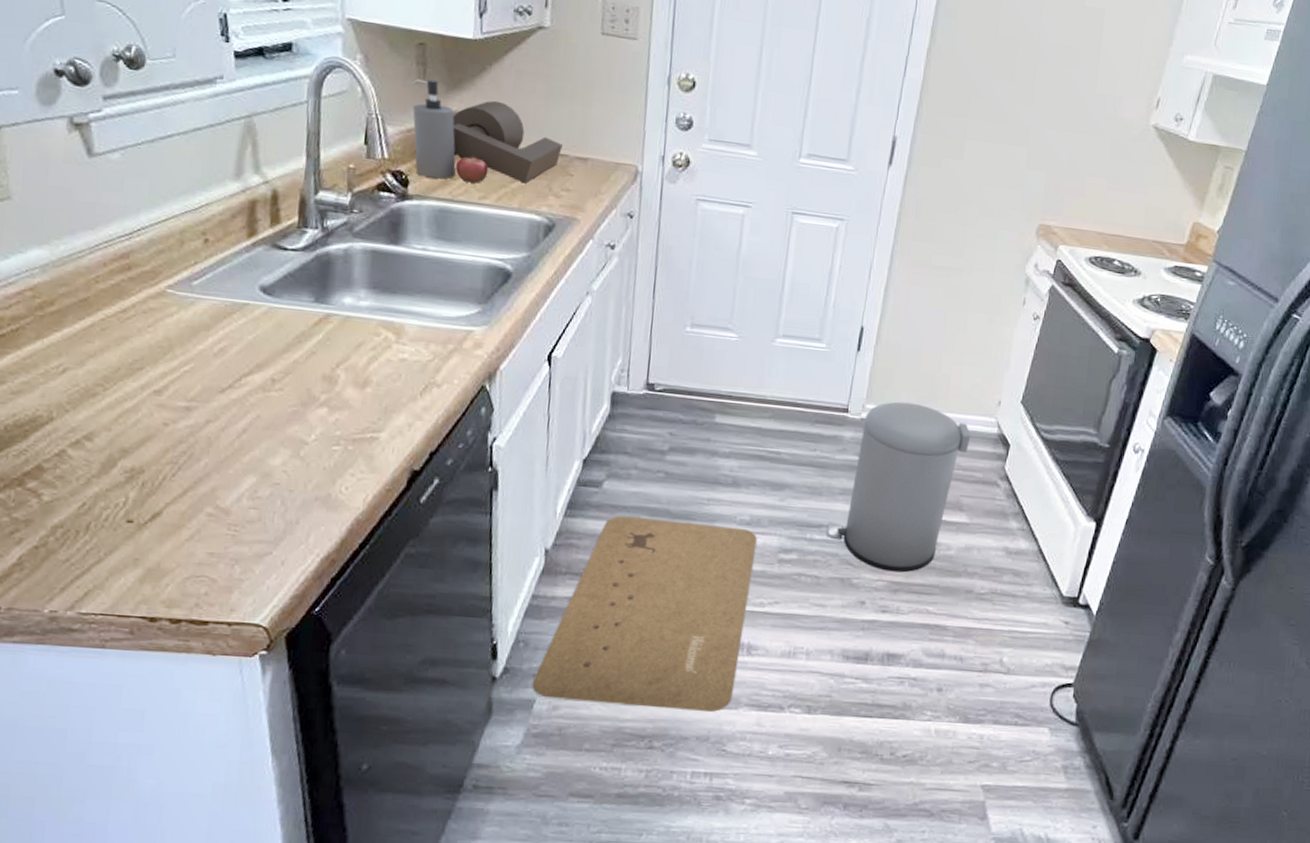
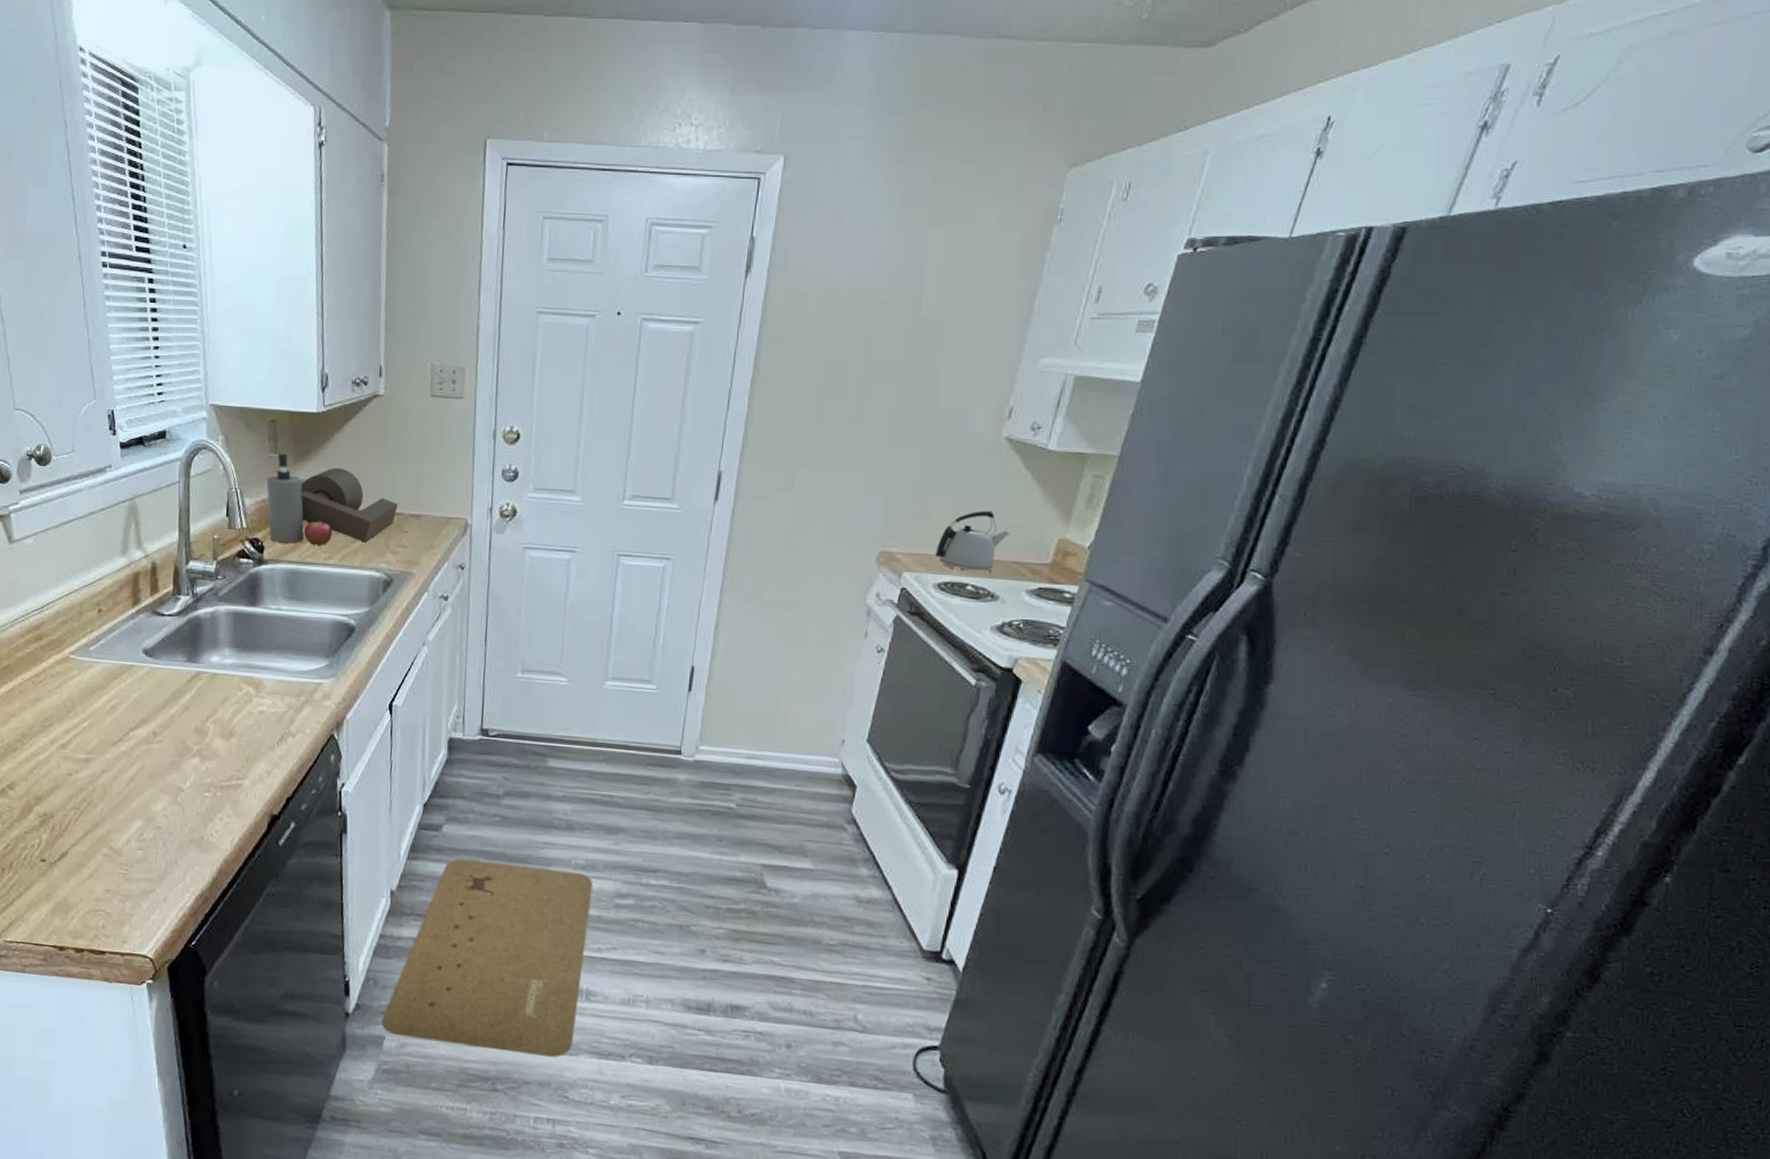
pedal bin: present [826,401,971,573] -> none [662,742,813,921]
kettle: none [1088,192,1152,250] -> present [935,510,1009,573]

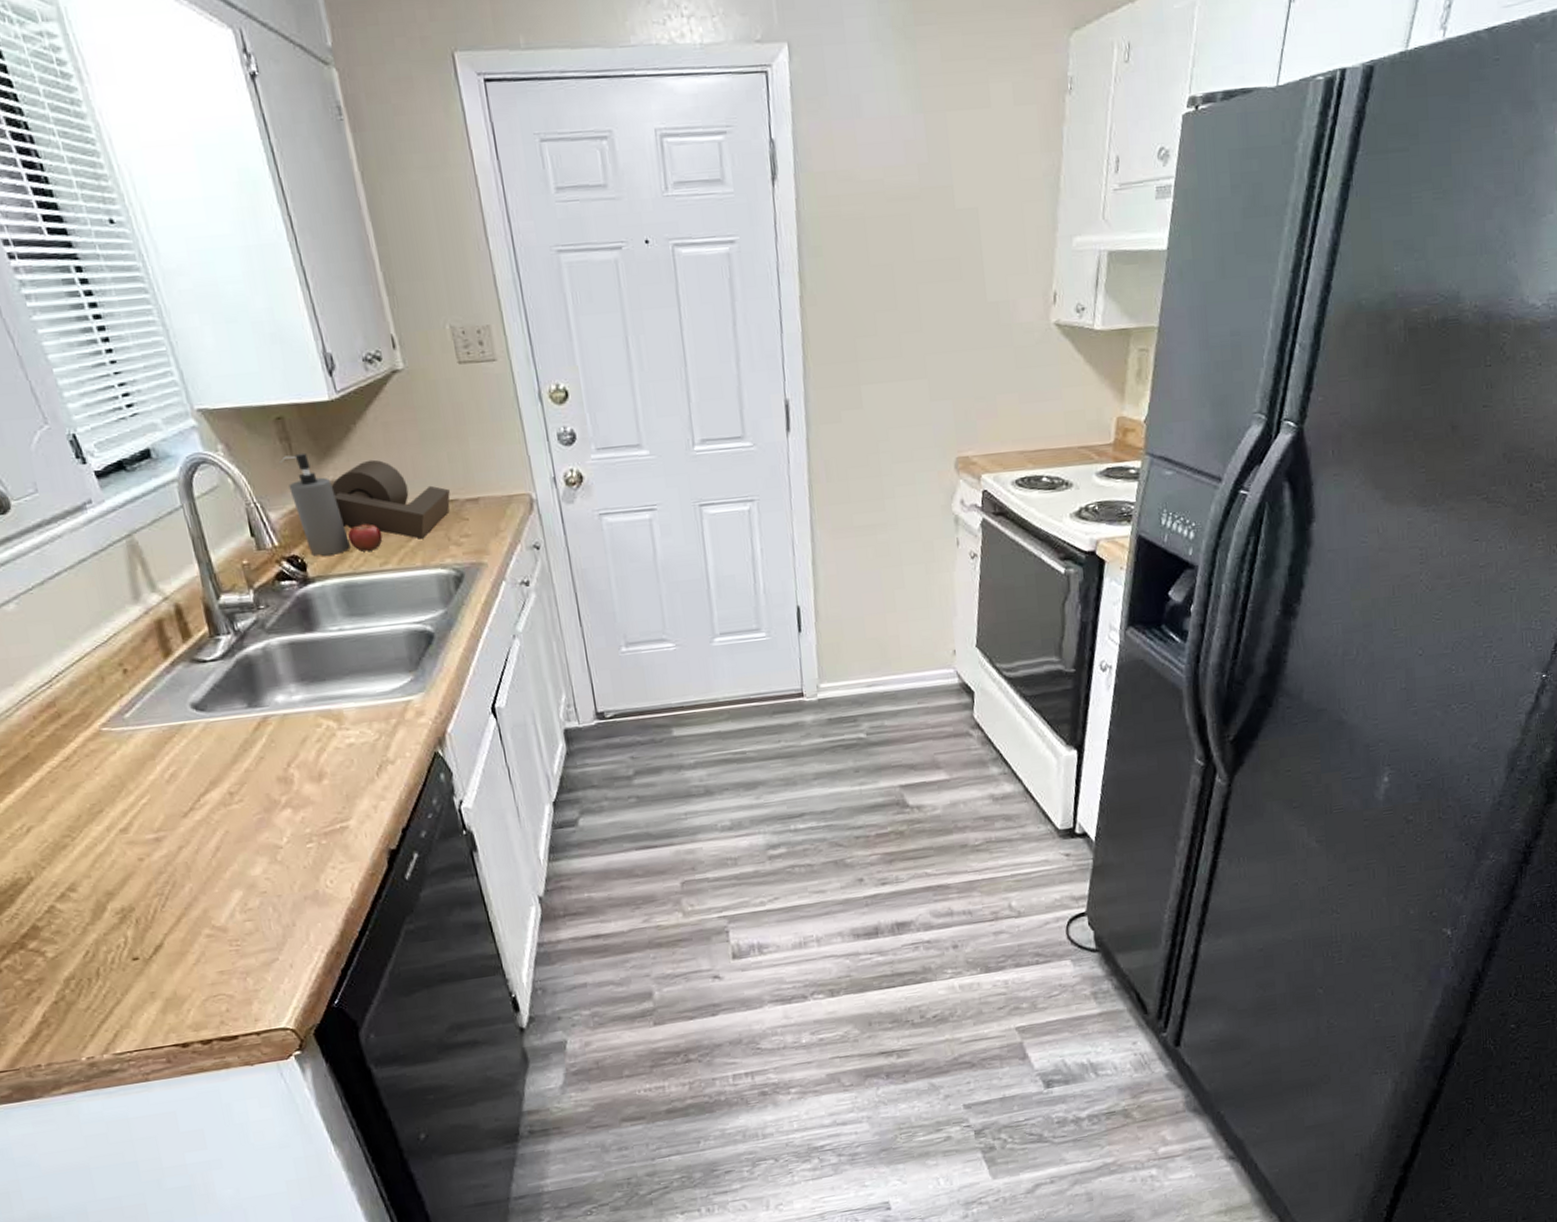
doormat: present [381,858,593,1057] -> none [559,834,755,1037]
kettle: present [935,510,1009,573] -> none [1008,399,1073,463]

